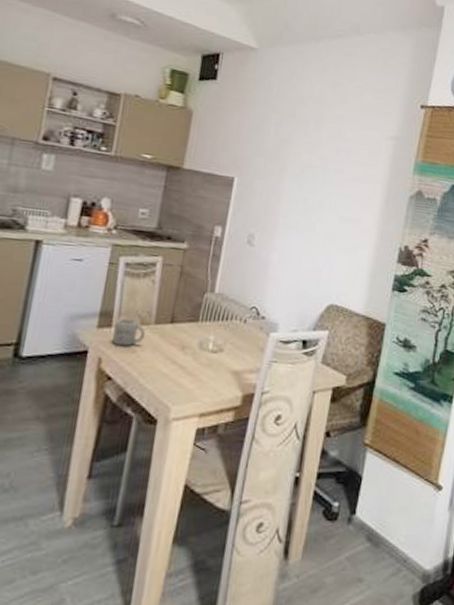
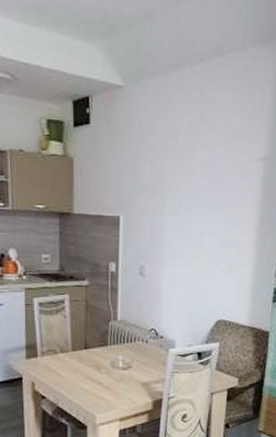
mug: present [111,318,145,346] -> none [39,349,65,371]

